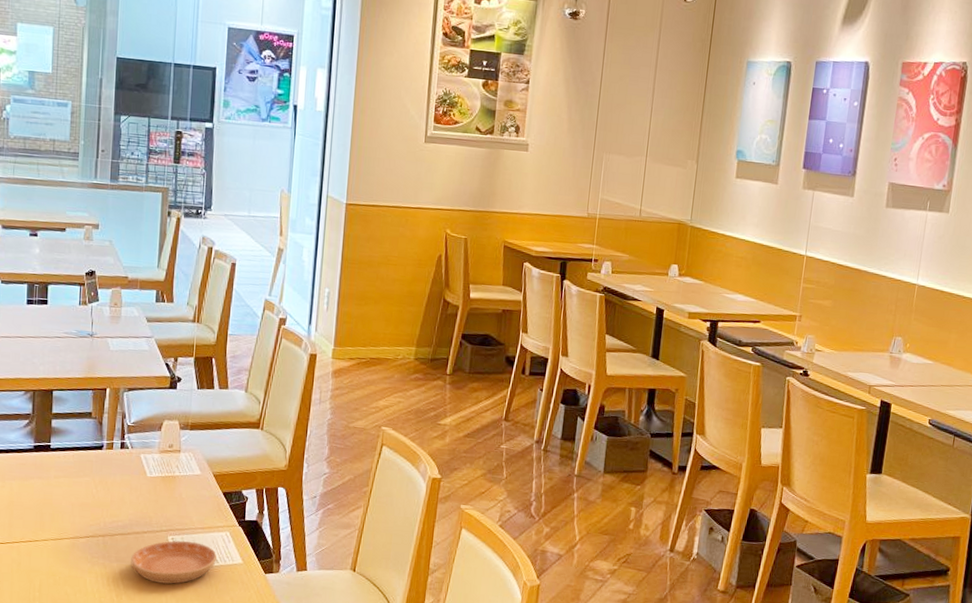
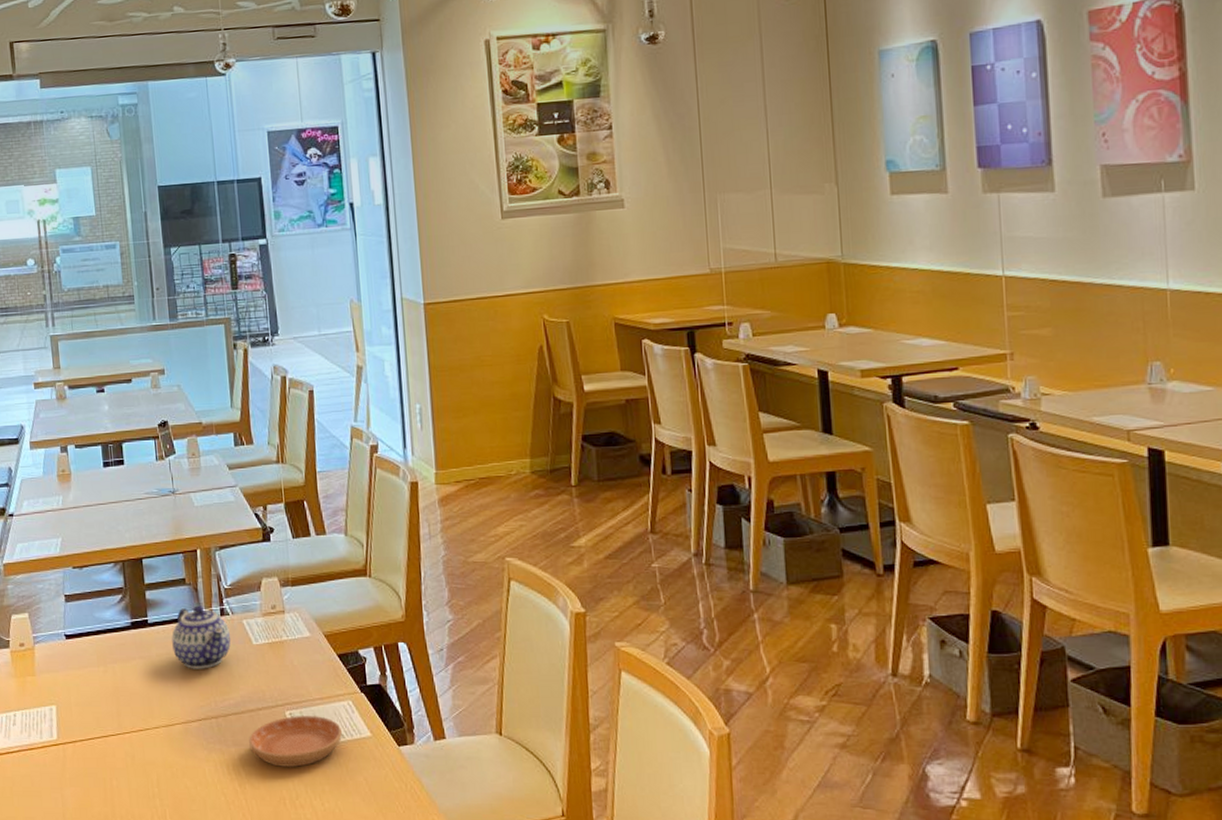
teapot: none [71,437,128,493] -> present [171,605,231,669]

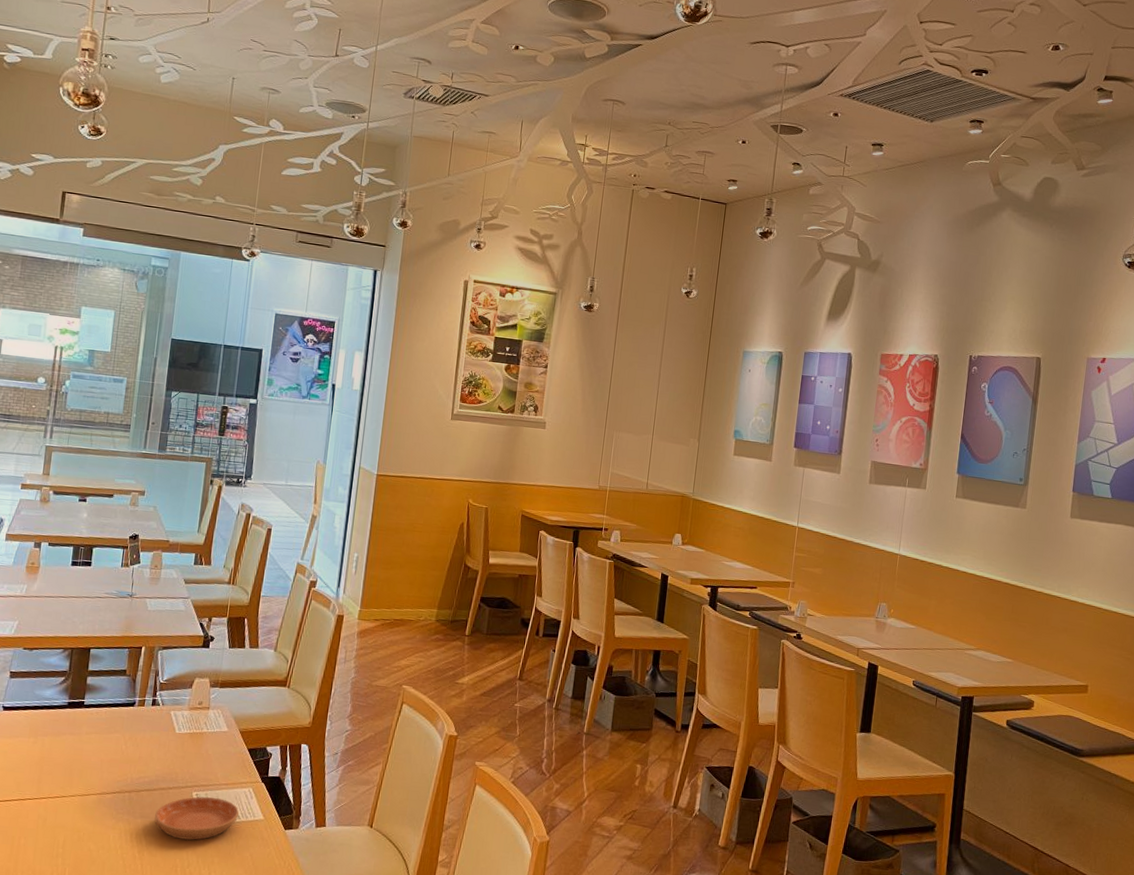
teapot: present [171,605,231,669] -> none [102,694,158,750]

